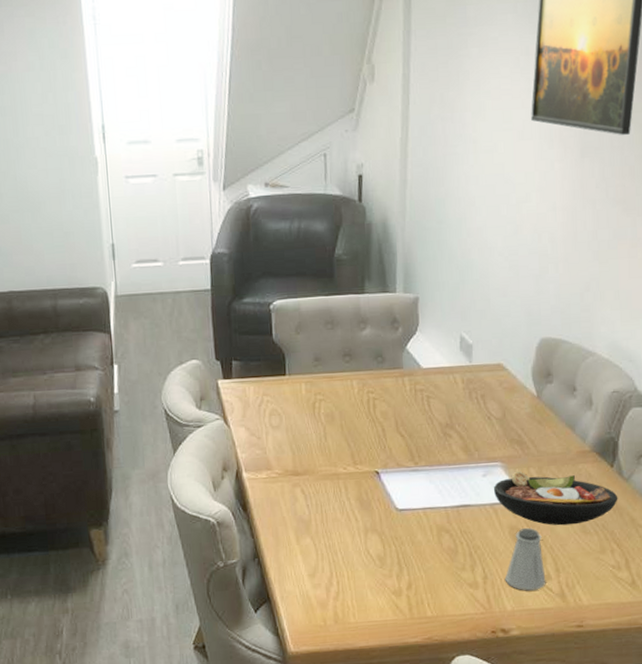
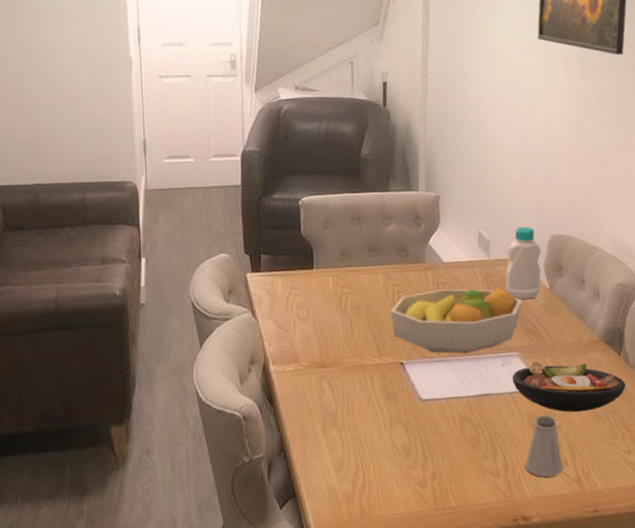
fruit bowl: none [364,394,507,463] -> present [389,287,522,354]
bottle: none [488,329,529,407] -> present [505,226,542,299]

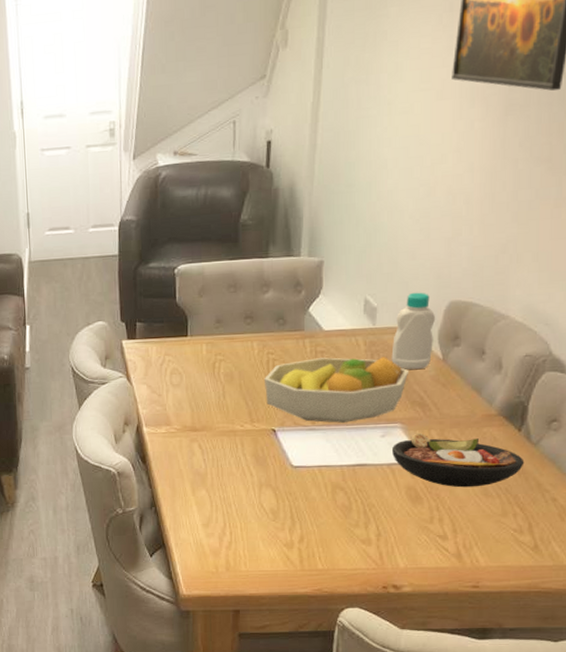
saltshaker: present [524,415,563,478] -> none [399,489,442,550]

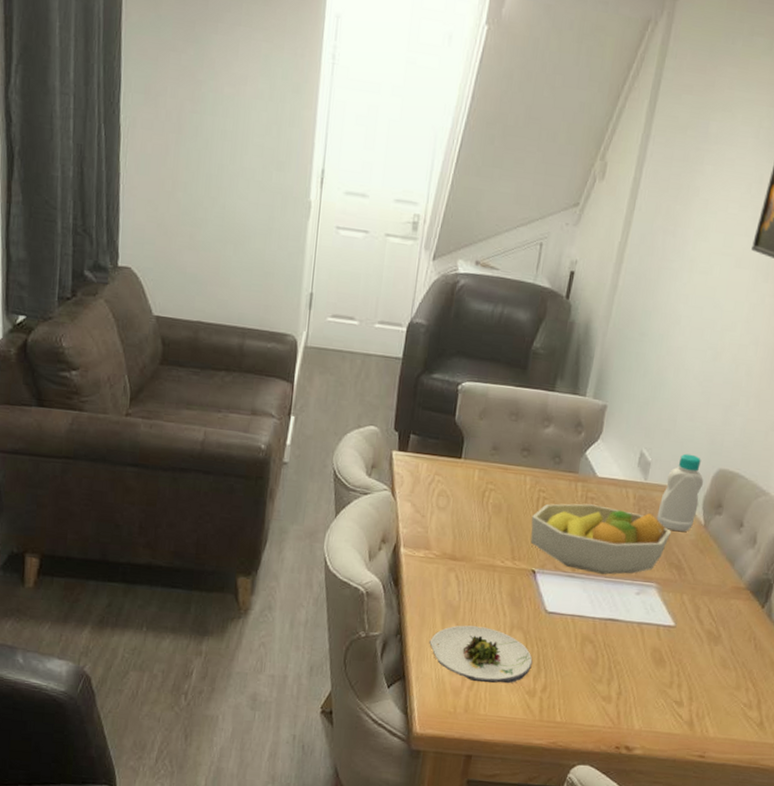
salad plate: none [183,489,286,541] -> present [429,625,533,684]
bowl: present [392,432,525,488] -> none [644,595,763,658]

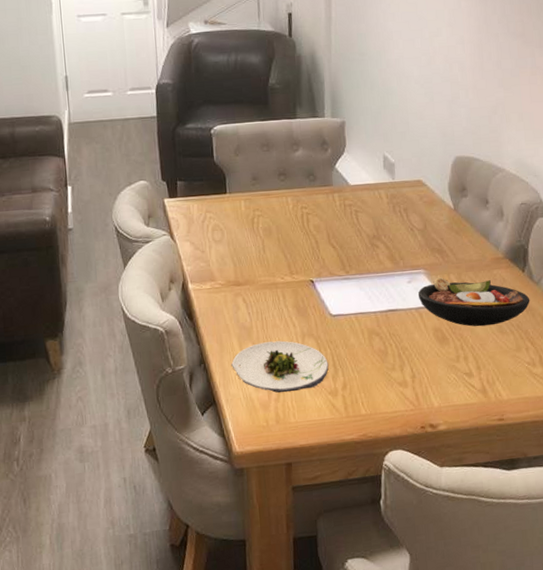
fruit bowl: present [530,503,672,575] -> none [299,208,427,272]
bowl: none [644,595,763,658] -> present [418,277,530,327]
bottle: present [656,453,704,532] -> none [410,149,445,219]

